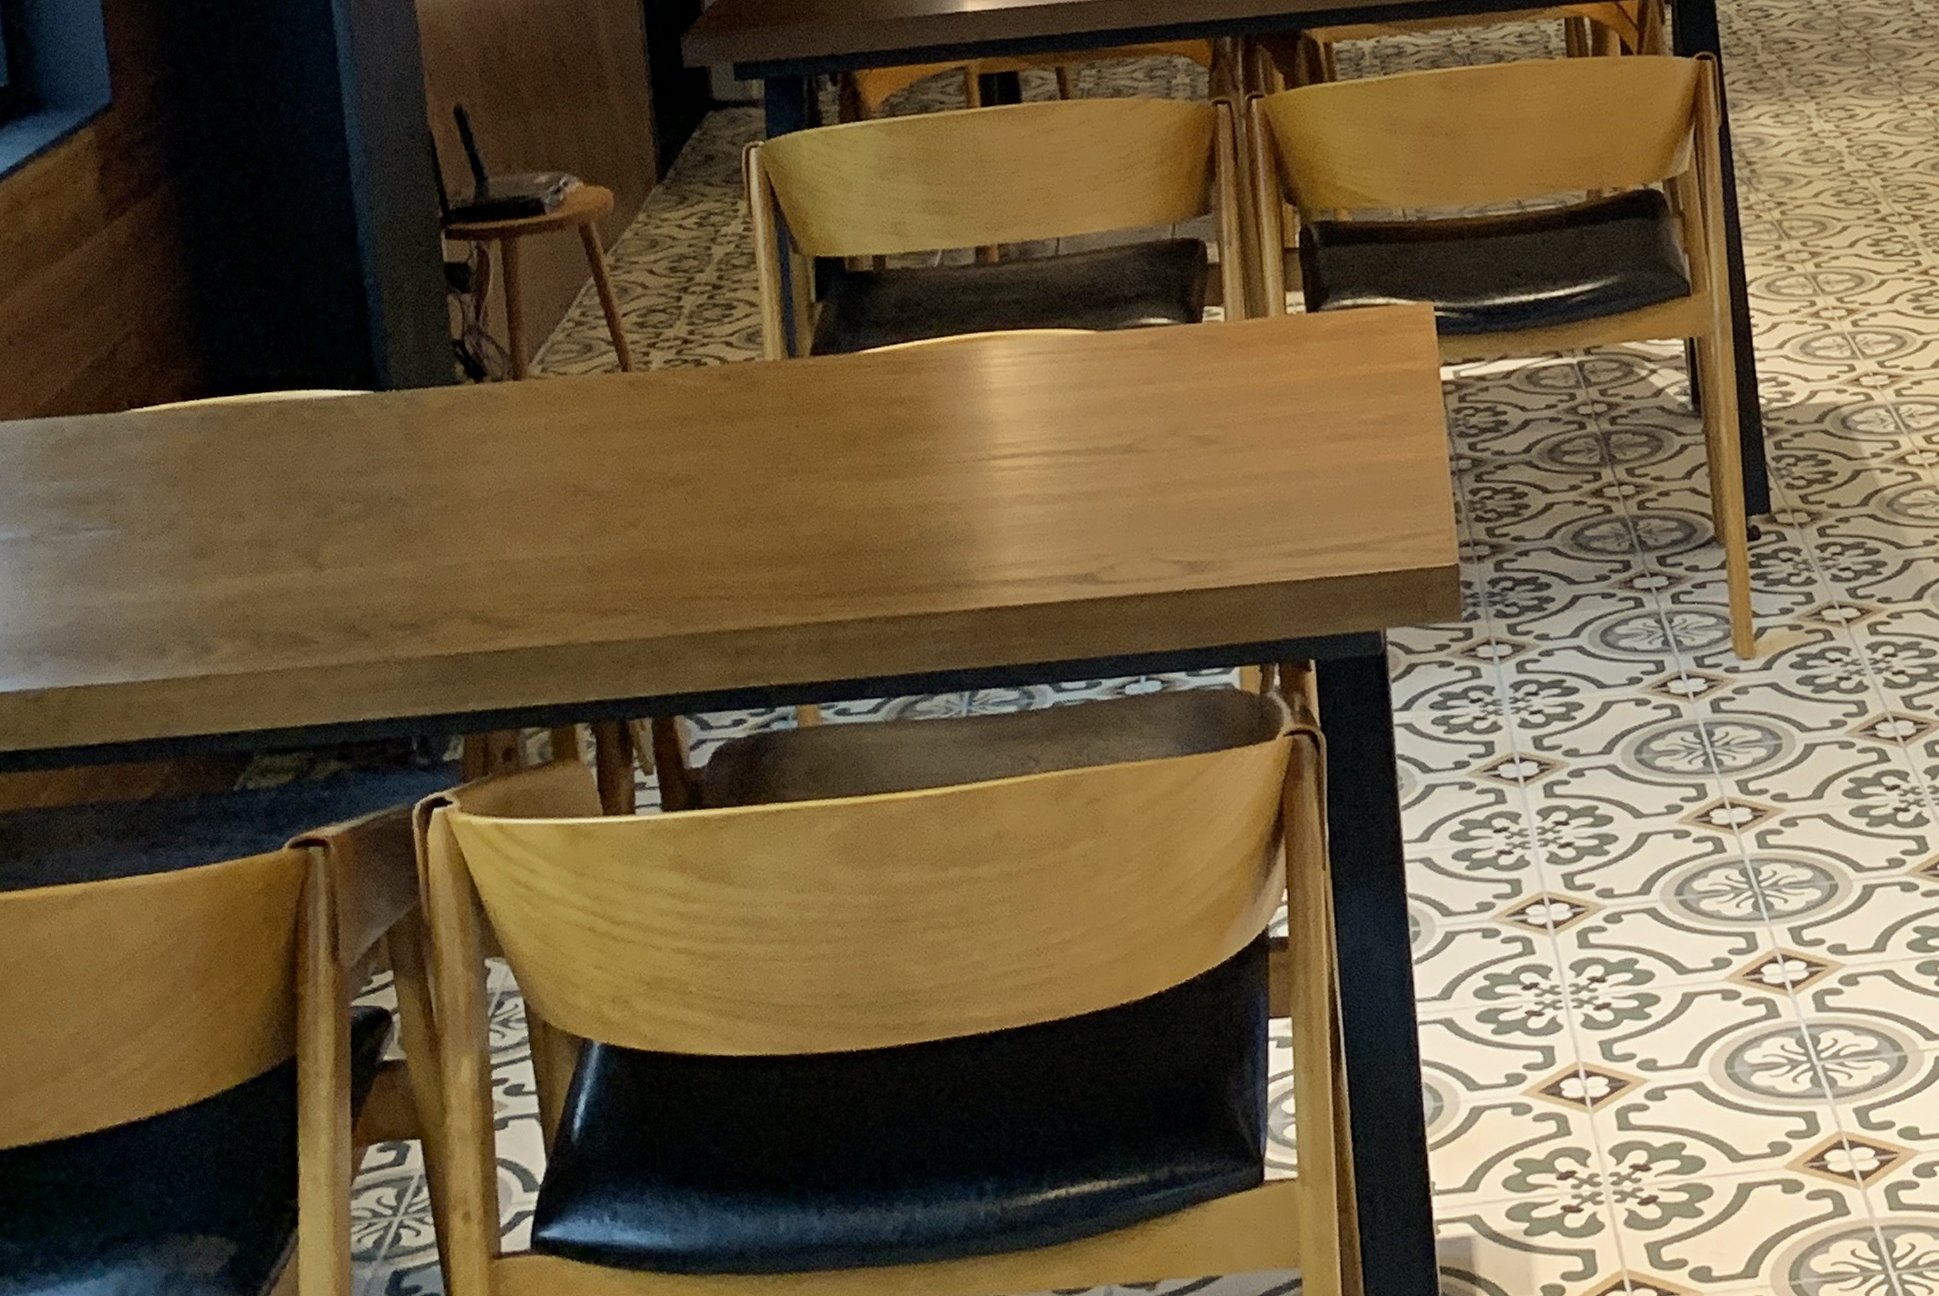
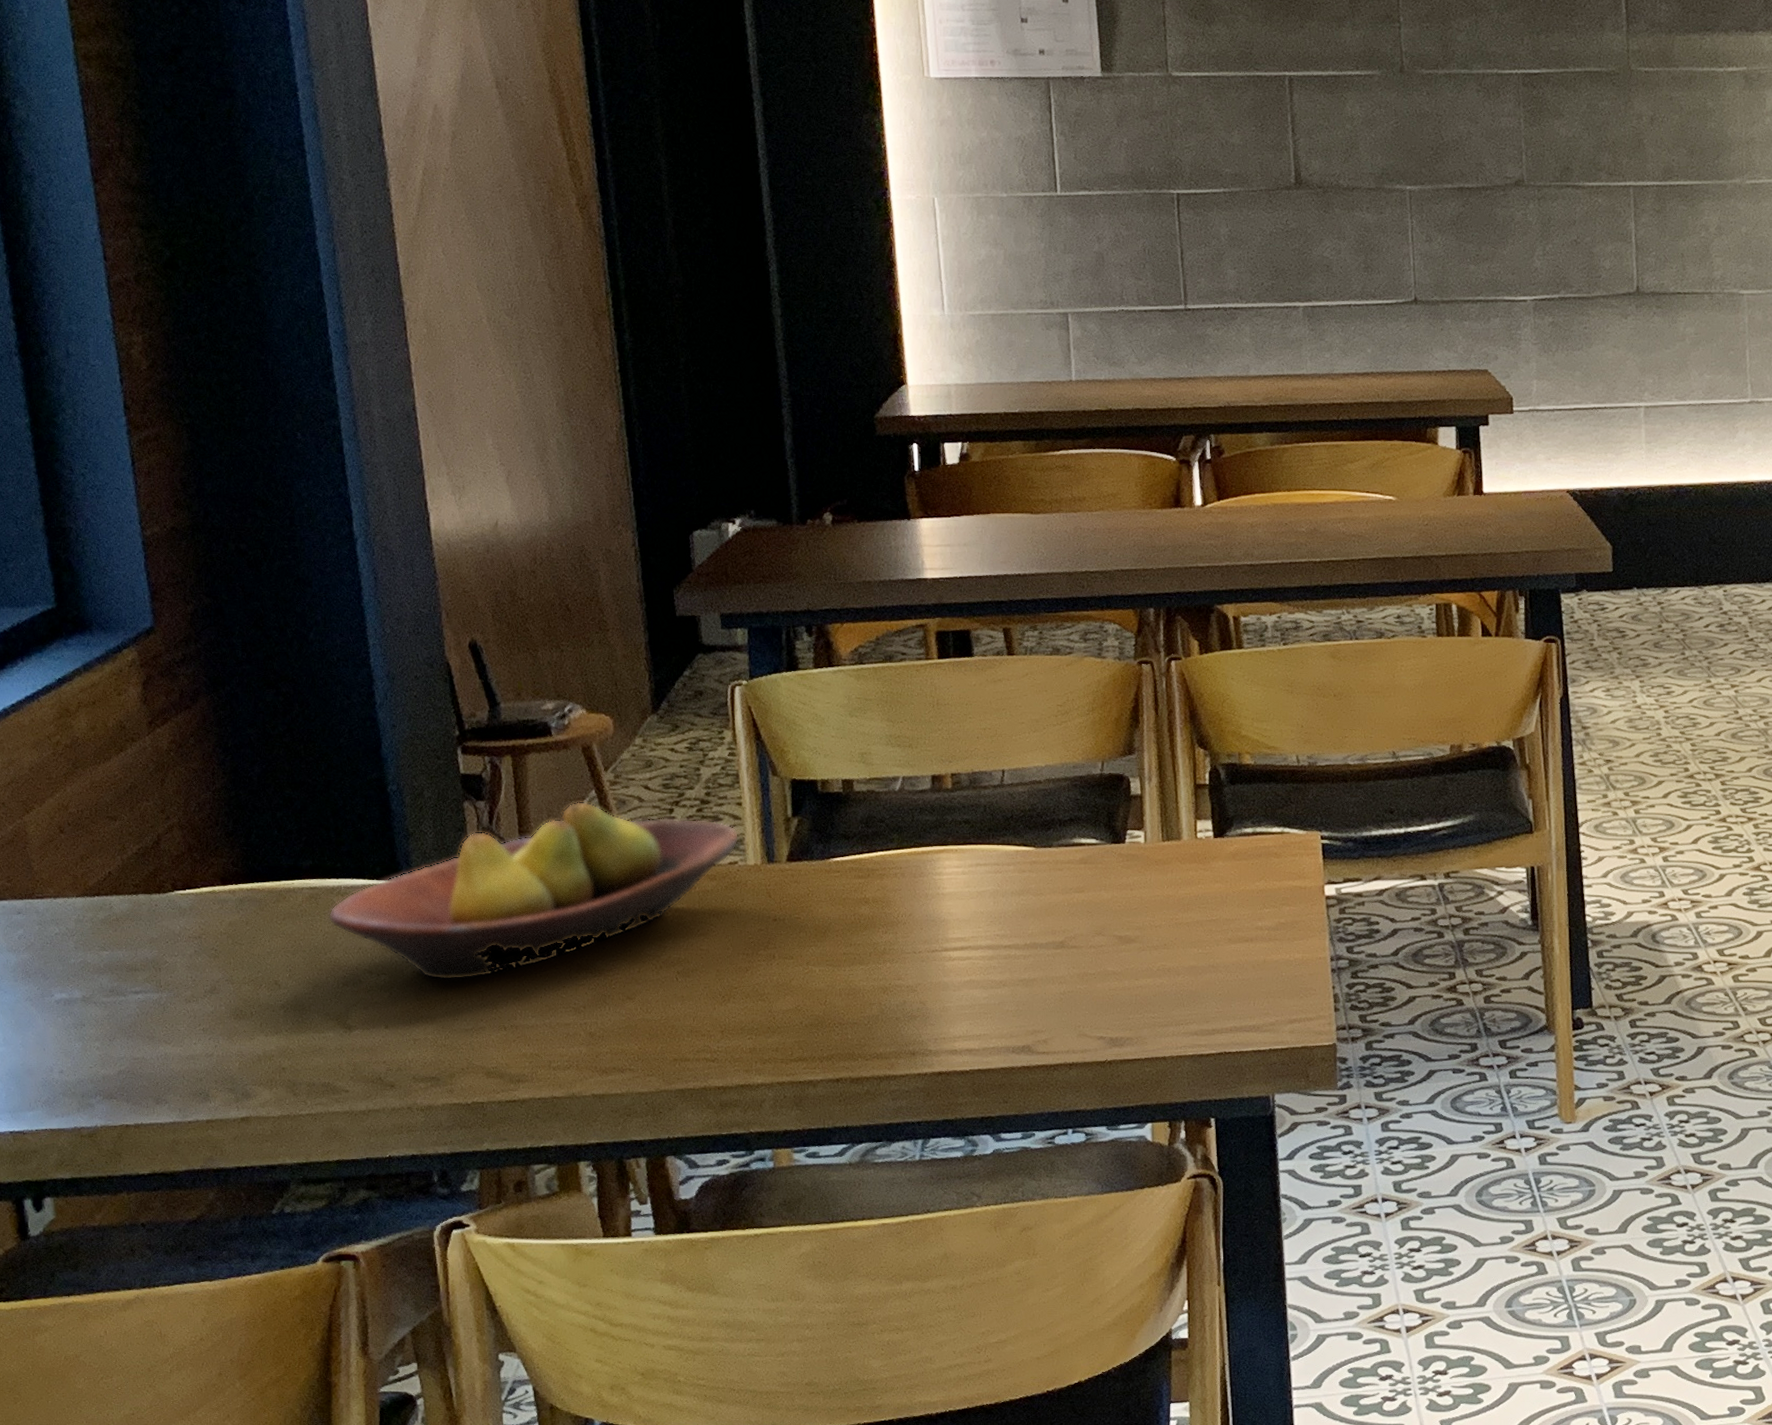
fruit bowl: none [297,290,756,509] -> present [328,801,739,981]

